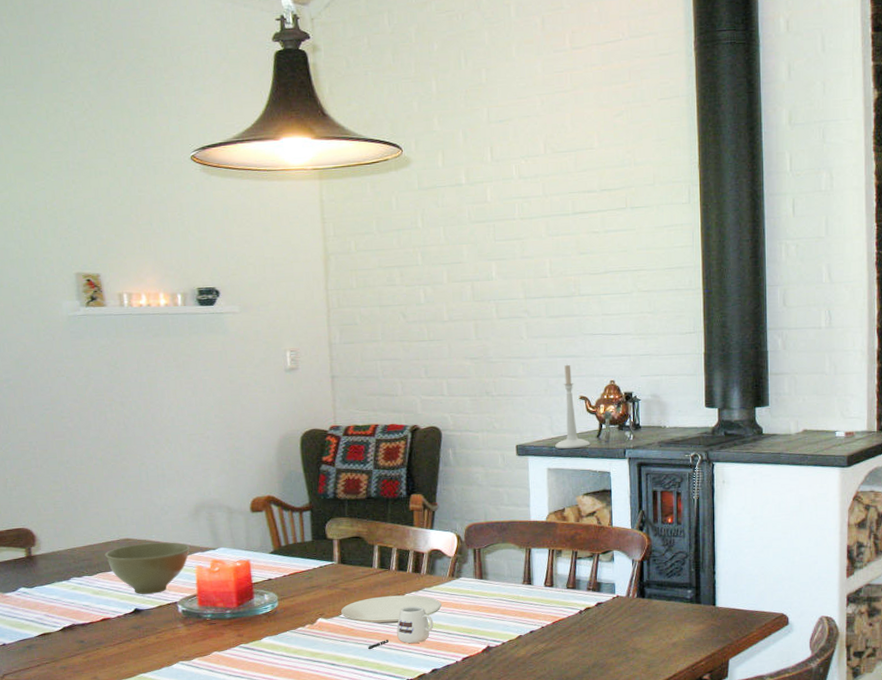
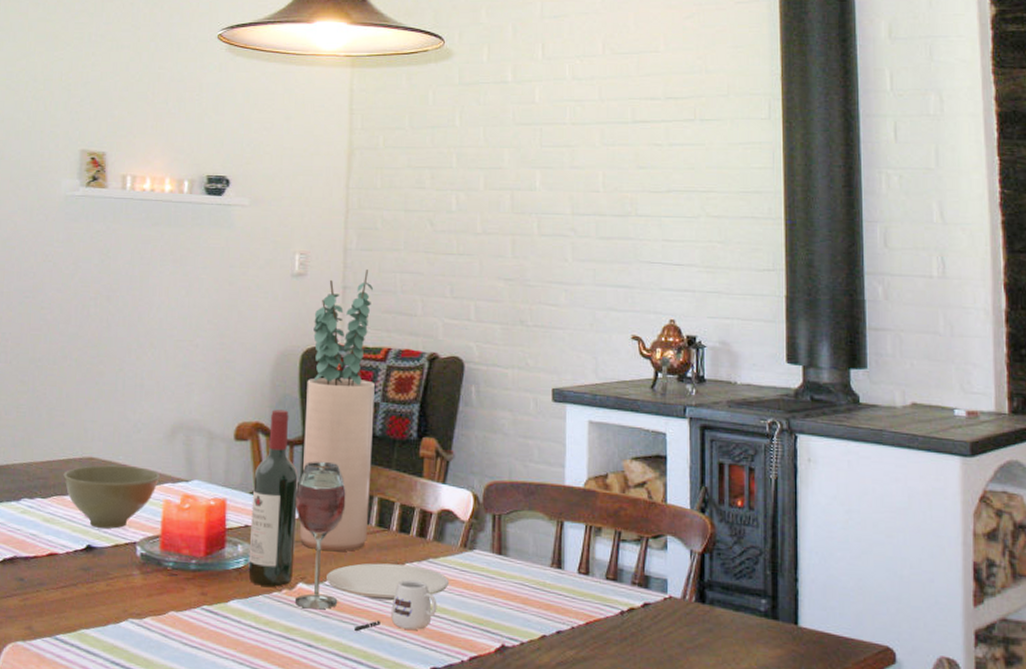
wine bottle: none [271,484,314,624] -> present [248,409,299,587]
vase: none [308,360,372,592] -> present [299,270,375,552]
wineglass: none [308,522,353,637] -> present [294,462,346,610]
candlestick: present [554,364,591,450] -> none [598,295,643,400]

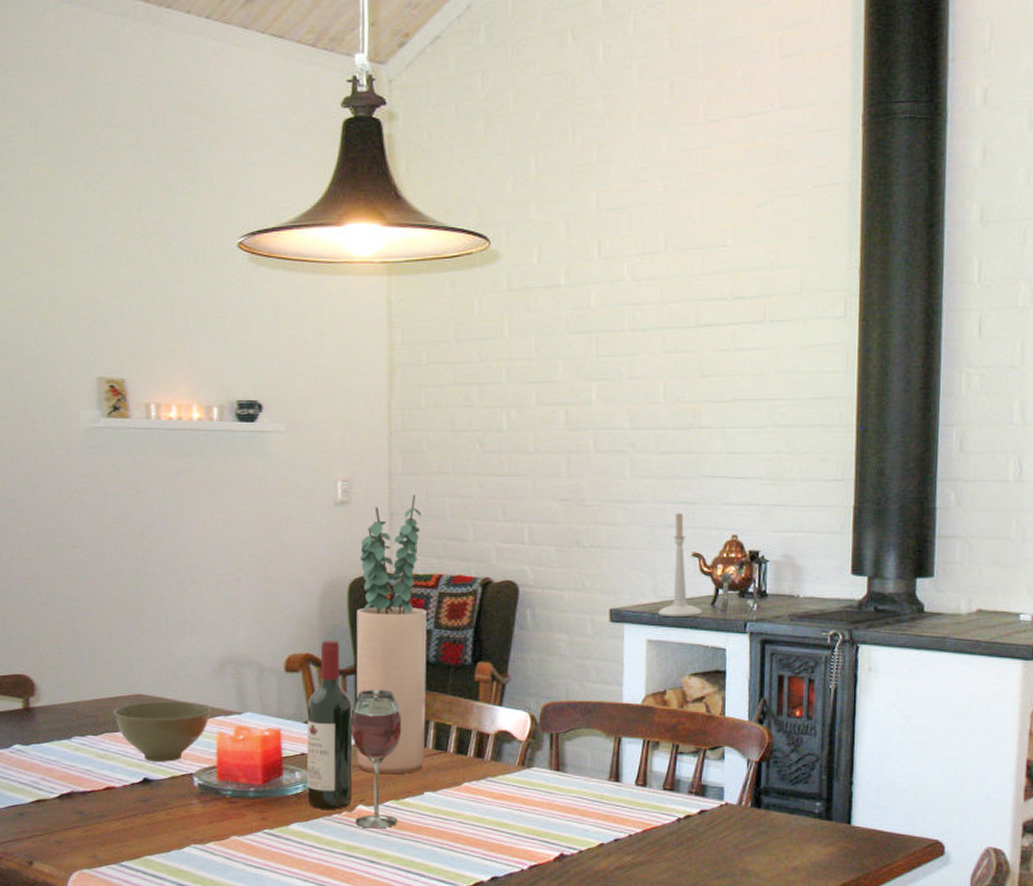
plate: present [327,563,449,601] -> none [386,783,507,818]
mug: present [353,579,437,632] -> none [414,797,497,848]
candlestick: none [598,295,643,400] -> present [657,512,703,618]

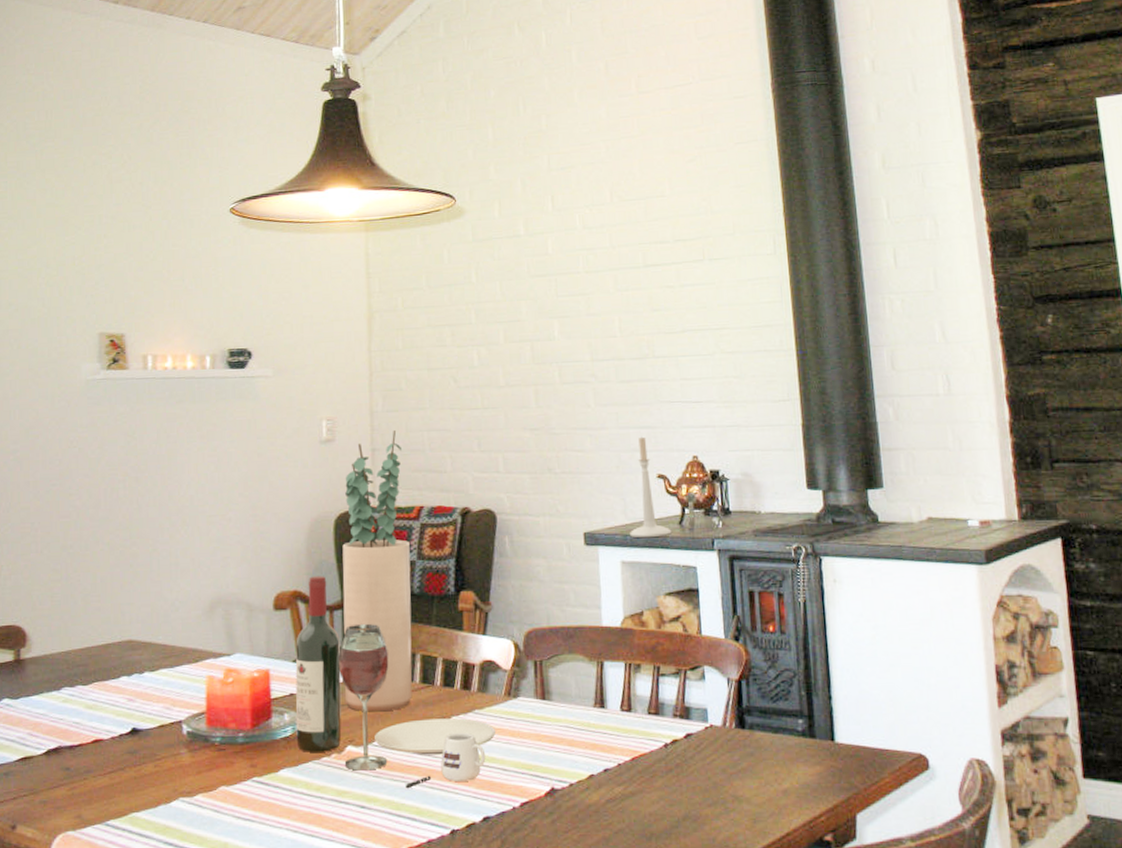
bowl: present [112,701,212,762] -> none [103,645,201,710]
plate: none [386,783,507,818] -> present [375,718,495,755]
mug: none [414,797,497,848] -> present [405,732,486,789]

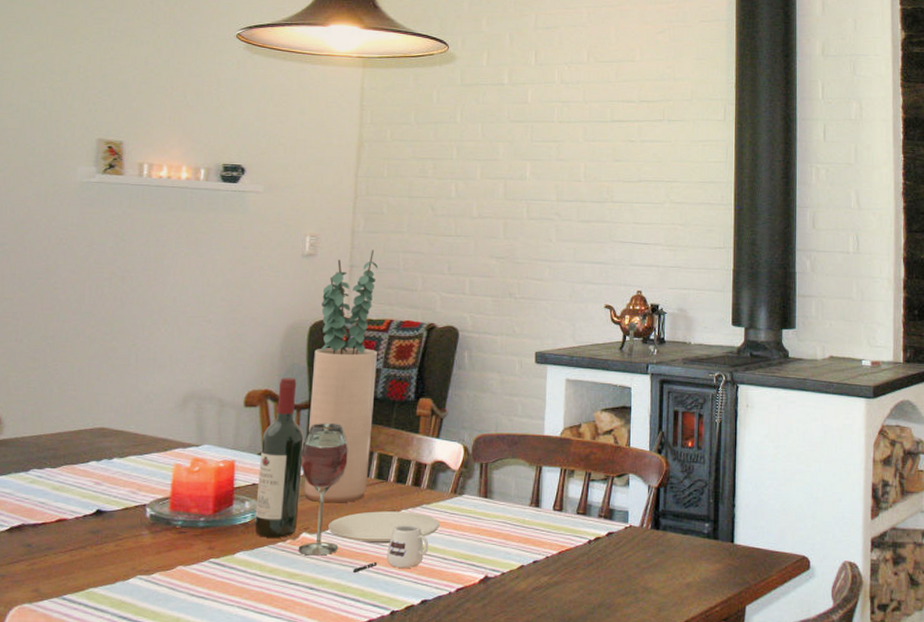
candlestick: present [629,436,672,539] -> none [575,271,613,360]

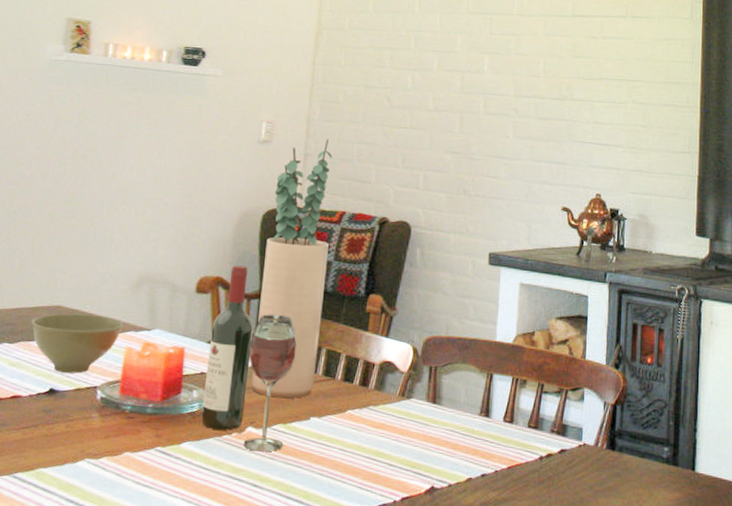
bowl: none [73,434,171,493] -> present [31,313,124,374]
plate: present [328,511,440,544] -> none [274,409,386,445]
mug: present [352,524,429,574] -> none [296,425,375,474]

